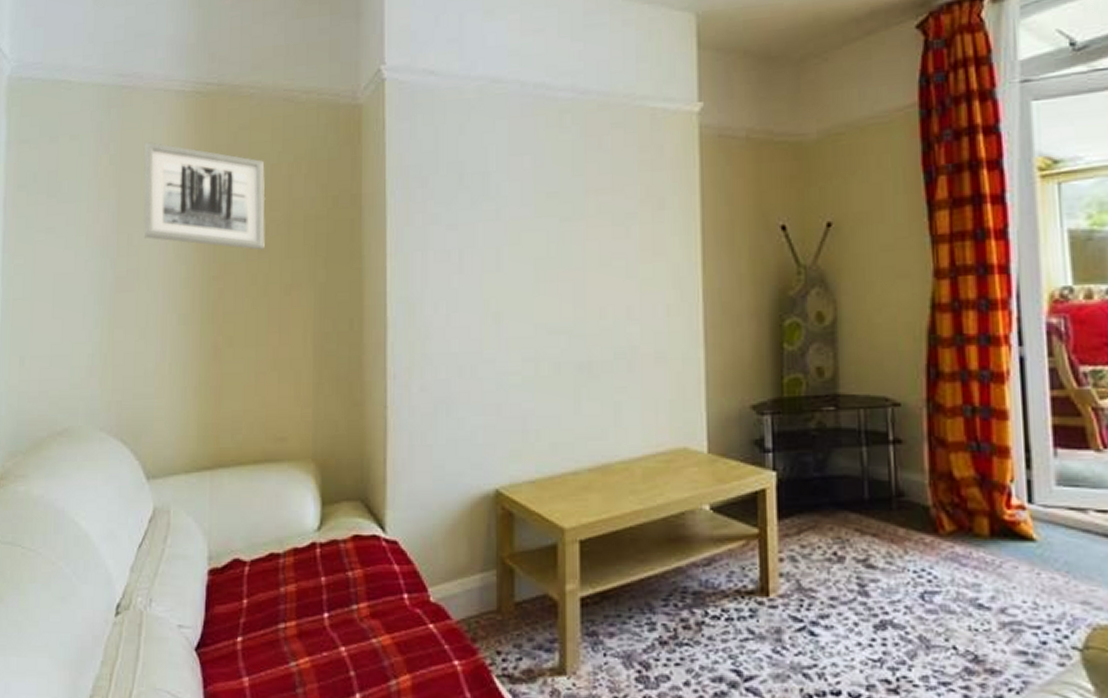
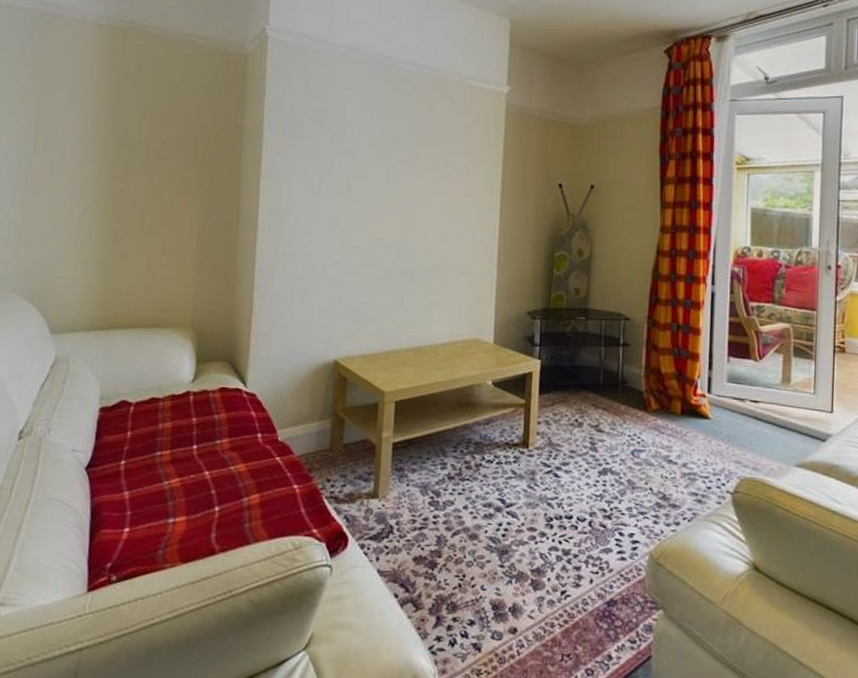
wall art: present [143,142,266,250] -> none [58,62,165,160]

